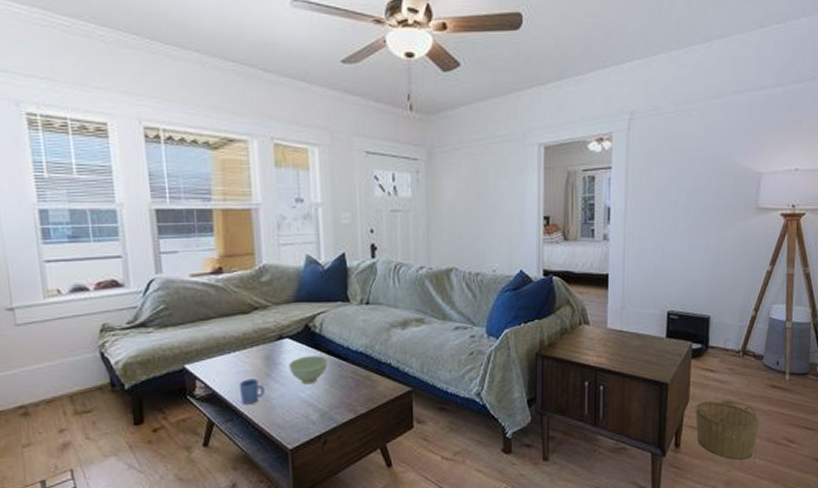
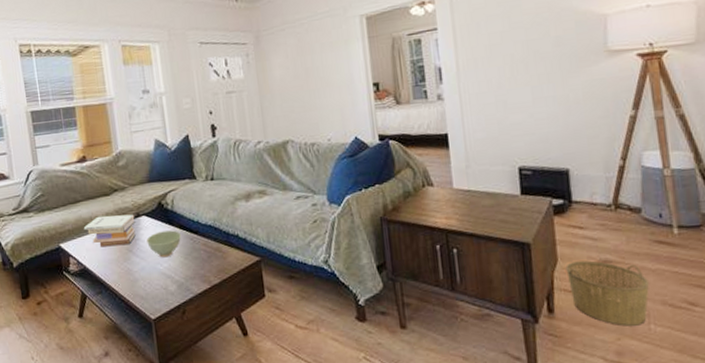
books: none [214,335,277,371] -> present [83,214,136,247]
mug: present [238,378,265,405] -> none [105,254,128,278]

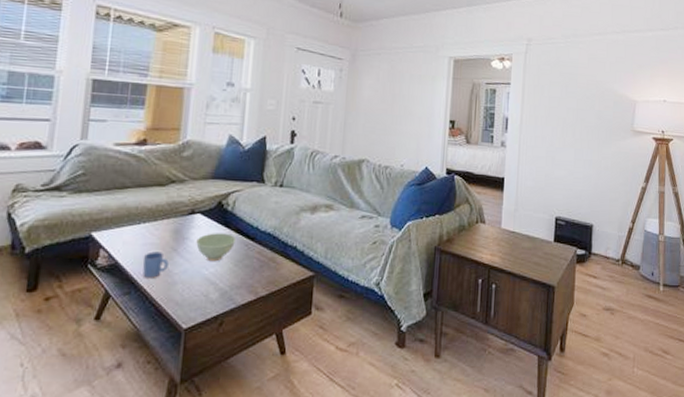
books: present [83,214,136,247] -> none [125,207,189,243]
mug: none [105,254,128,278] -> present [142,251,169,278]
basket: present [565,260,650,326] -> none [578,307,638,368]

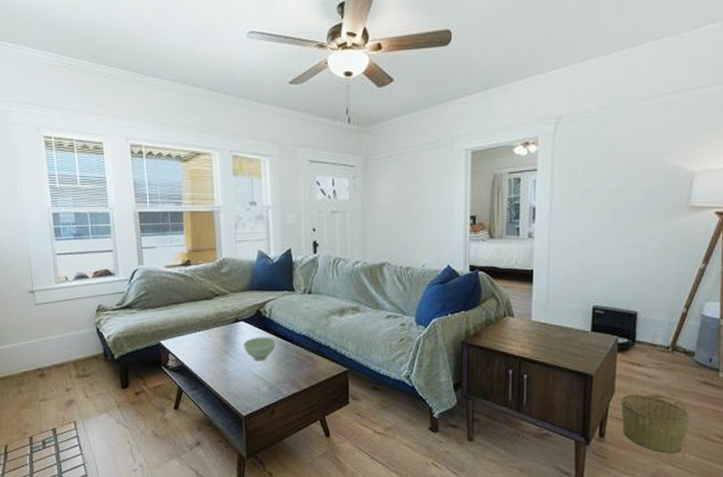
mug: present [142,251,169,278] -> none [202,354,224,376]
basket: none [578,307,638,368] -> present [620,394,691,453]

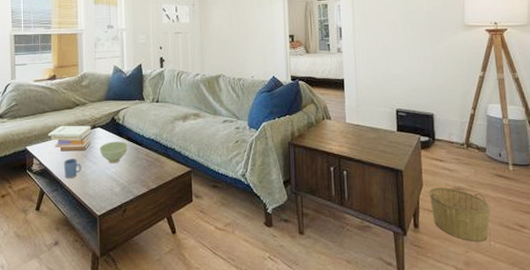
books: none [183,318,234,347] -> present [47,125,91,152]
mug: none [202,354,224,376] -> present [63,158,82,178]

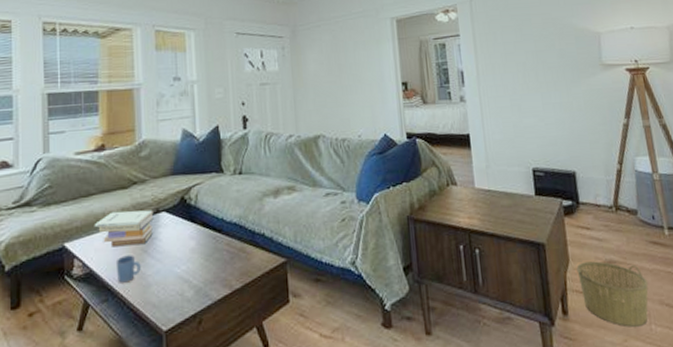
bowl: present [99,141,129,164] -> none [165,228,204,259]

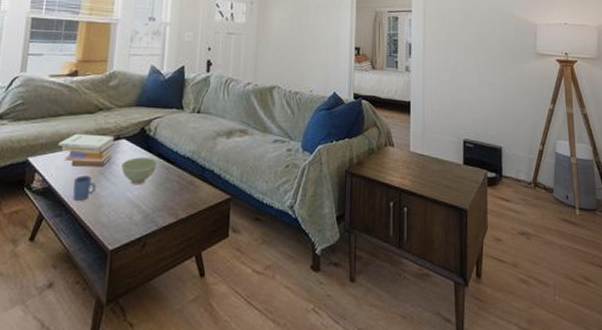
bowl: none [165,228,204,259] -> present [121,157,158,185]
basket: present [576,261,649,327] -> none [493,231,557,296]

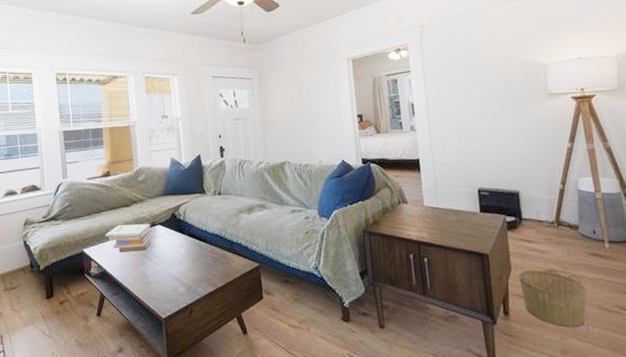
mug: present [73,175,96,201] -> none [123,259,143,281]
bowl: present [121,157,158,185] -> none [160,238,192,263]
basket: none [493,231,557,296] -> present [518,270,588,328]

